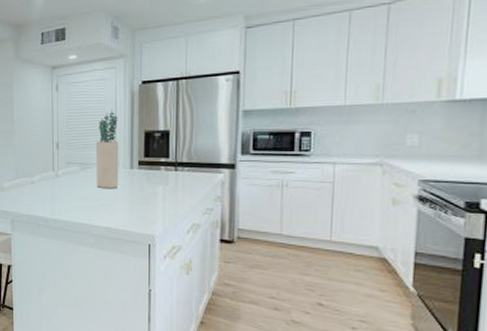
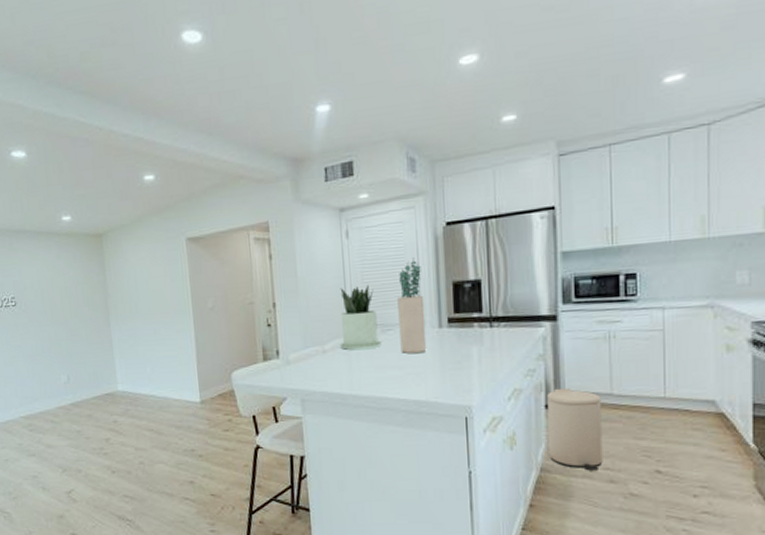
planter: none [45,130,81,183] -> present [339,284,382,351]
pedal bin: none [221,226,271,299] -> present [547,387,603,471]

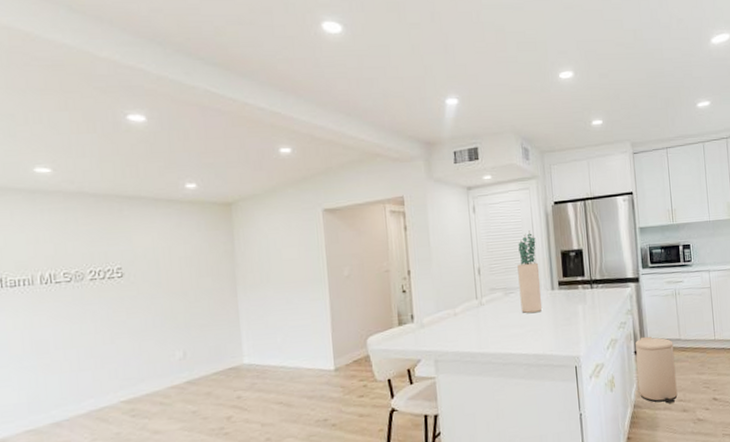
planter: present [339,284,382,351] -> none [468,253,505,313]

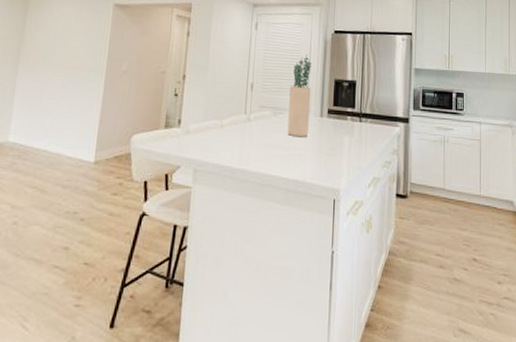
pedal bin: present [635,336,678,404] -> none [396,180,437,256]

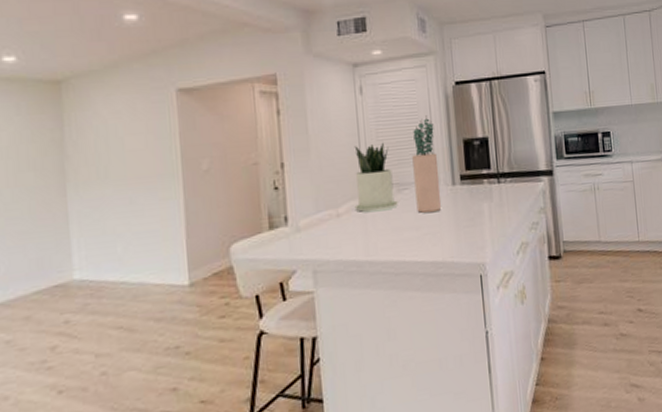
planter: none [236,71,273,129] -> present [354,142,398,213]

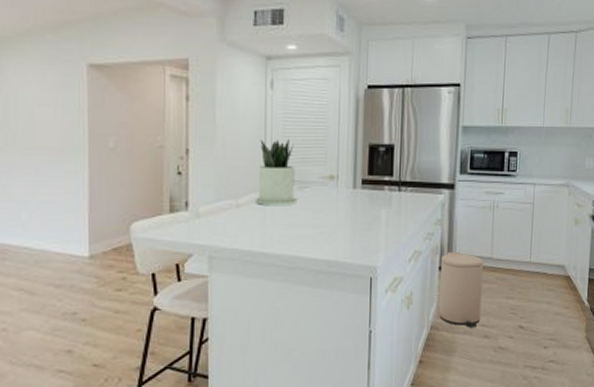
vase: present [412,115,442,214] -> none [315,116,342,213]
pedal bin: none [549,238,598,317] -> present [439,251,484,328]

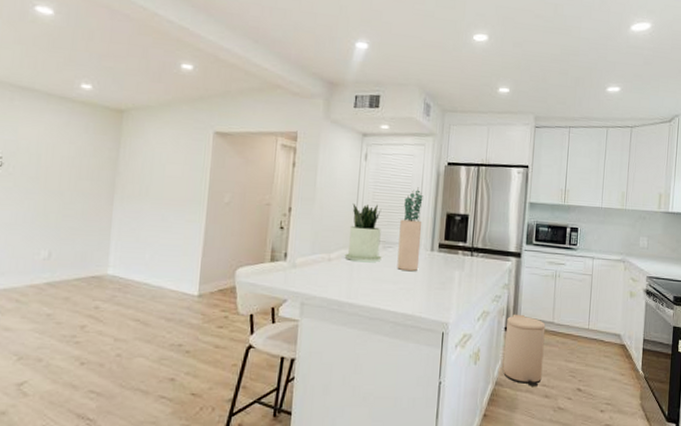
vase: none [315,116,342,213] -> present [397,187,423,272]

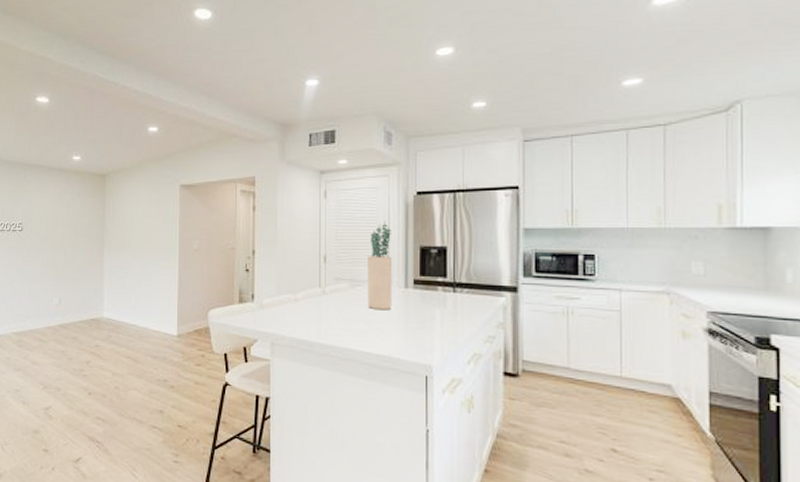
planter: present [344,203,382,263] -> none [311,241,350,302]
pedal bin: present [503,314,546,386] -> none [506,357,559,443]

